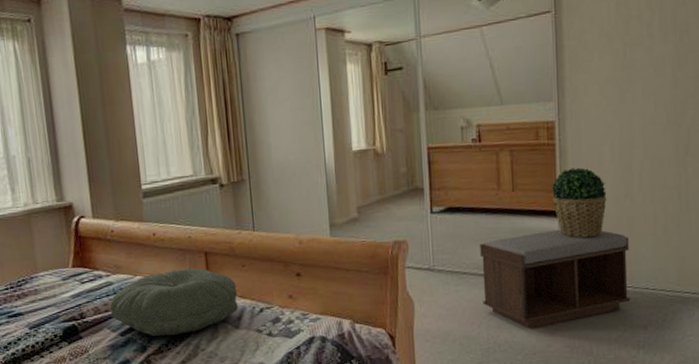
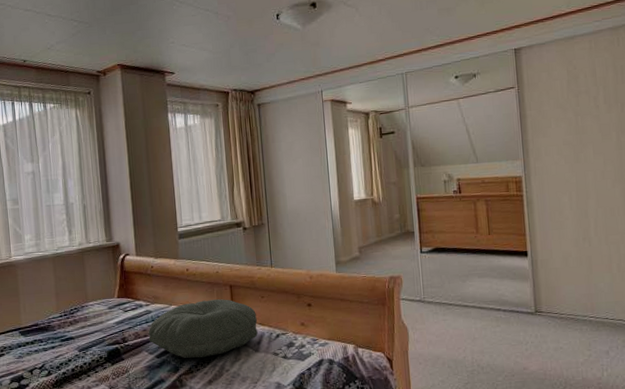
bench: present [480,229,631,328] -> none [463,267,594,353]
potted plant: present [552,167,607,239] -> none [522,215,569,275]

